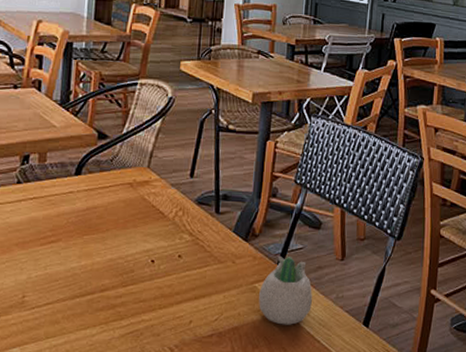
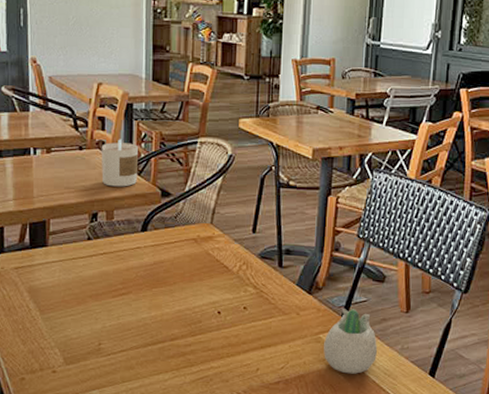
candle: none [36,78,76,128] -> present [101,139,138,187]

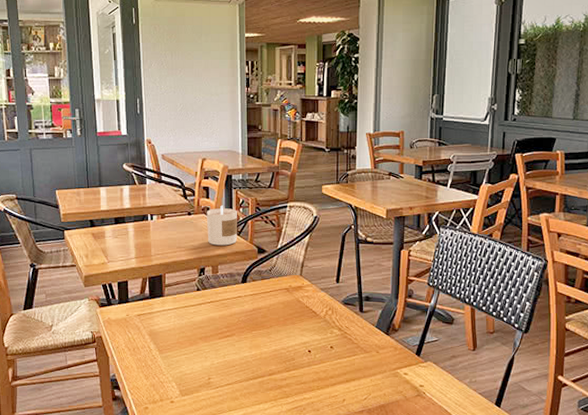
succulent planter: present [323,309,377,374] -> none [400,347,448,404]

